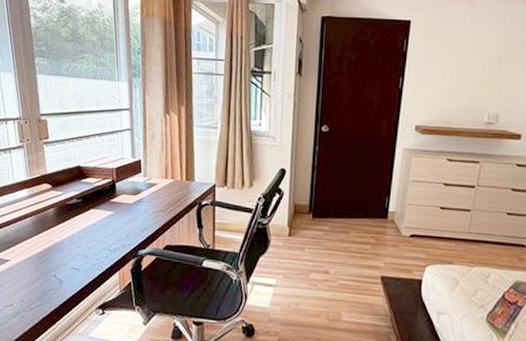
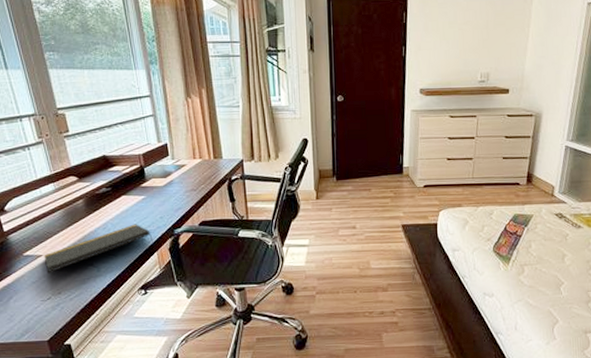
notepad: none [11,239,116,279] -> present [44,224,153,273]

